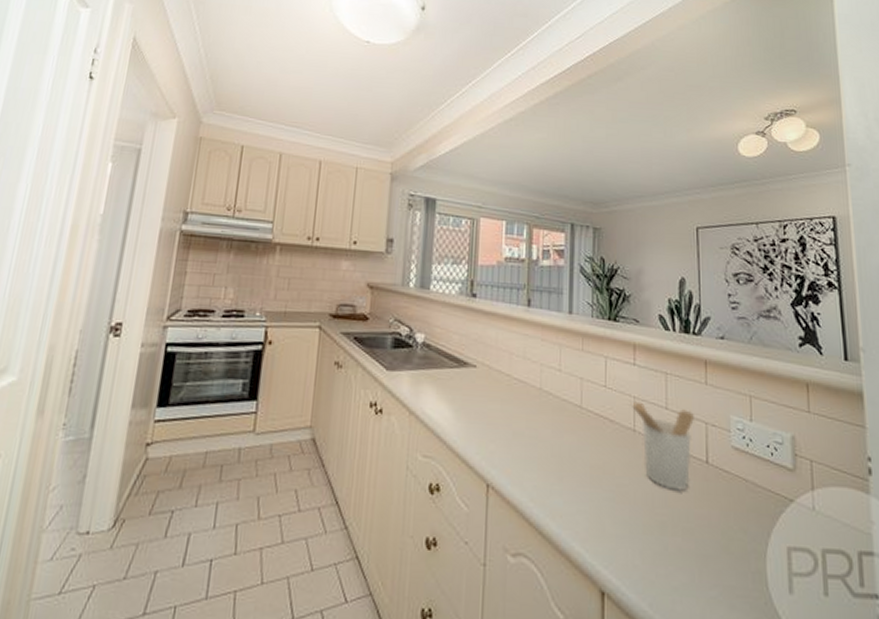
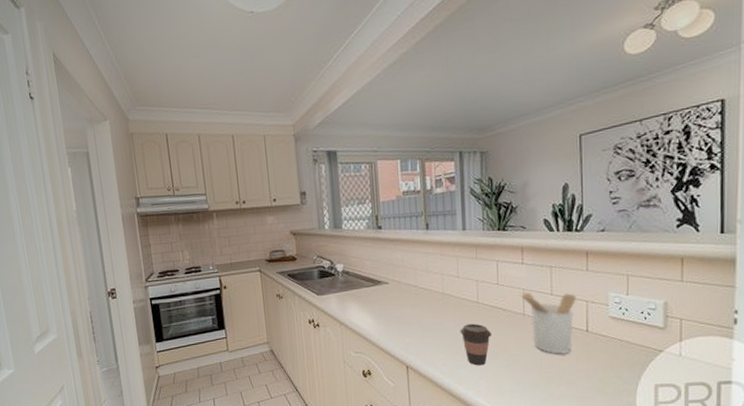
coffee cup: none [557,434,596,495] -> present [460,323,492,366]

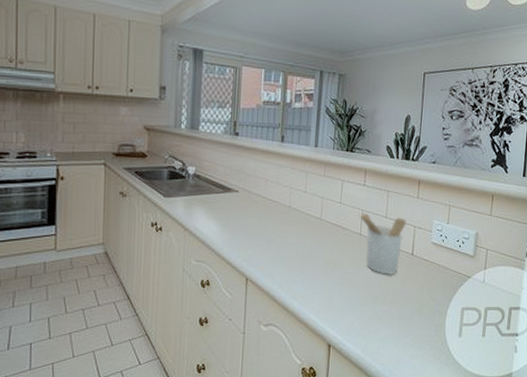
coffee cup: present [460,323,492,366] -> none [301,239,331,282]

